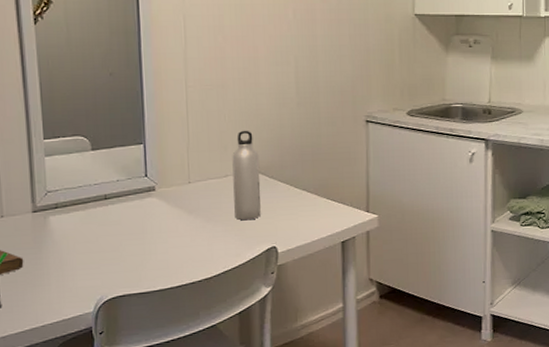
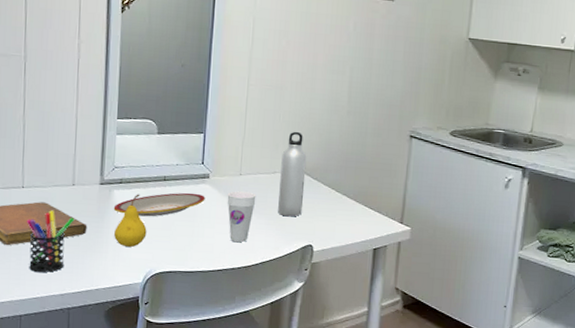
plate: none [51,208,154,241] -> present [113,192,205,217]
fruit: none [54,217,93,276] -> present [113,194,147,247]
cup: none [177,200,210,255] -> present [227,191,256,243]

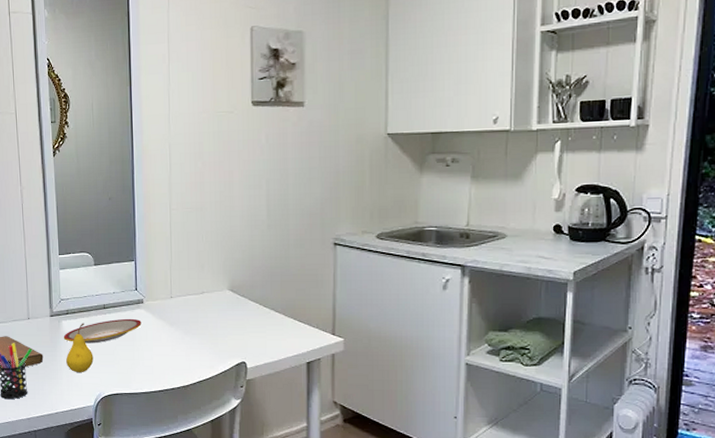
cup: present [227,191,256,243] -> none [161,314,188,364]
water bottle: present [278,131,307,217] -> none [208,250,233,335]

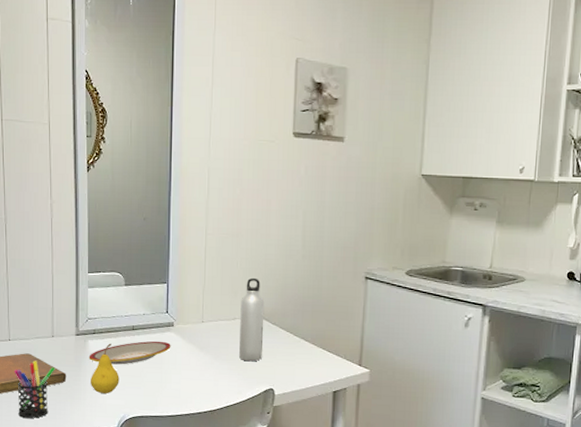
water bottle: none [208,250,233,335] -> present [239,277,265,362]

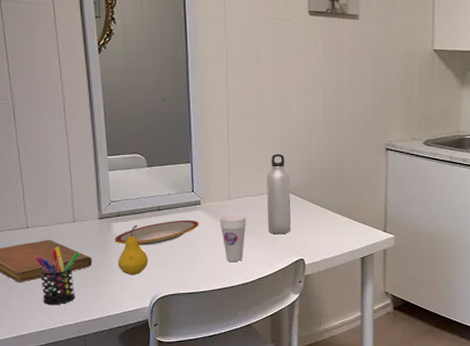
cup: none [191,338,218,388] -> present [219,214,247,263]

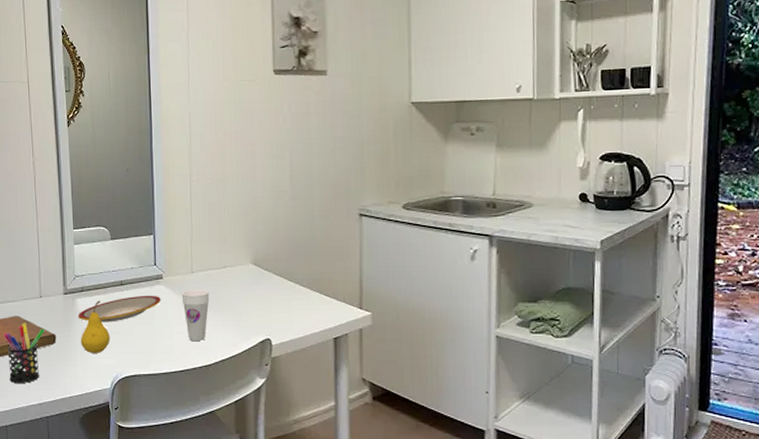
water bottle: present [266,153,291,235] -> none [230,222,257,311]

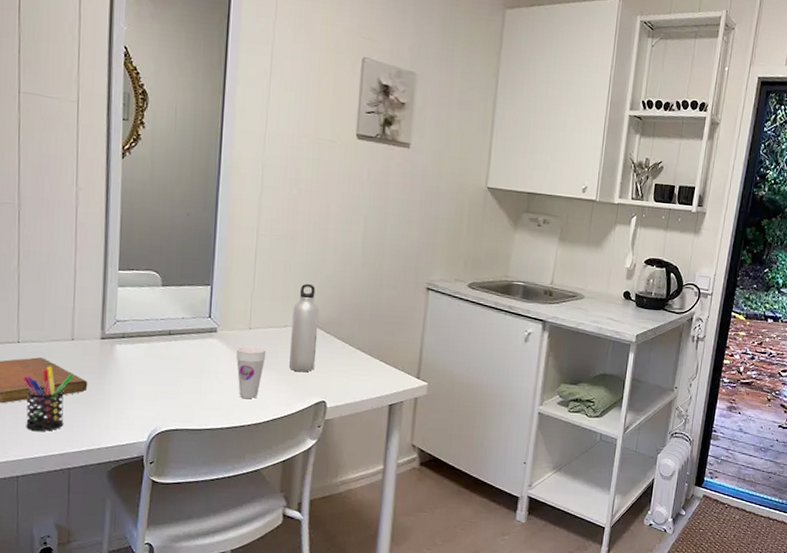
plate: present [78,295,161,322] -> none [115,347,213,373]
fruit: present [80,300,110,353] -> none [115,349,151,404]
water bottle: none [230,222,257,311] -> present [289,283,319,372]

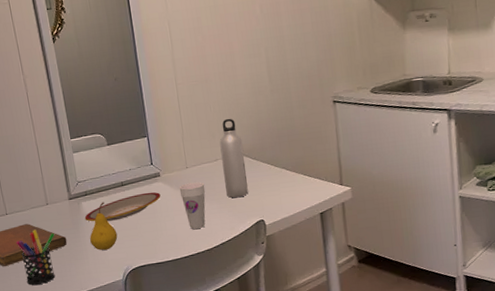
plate: none [115,347,213,373] -> present [84,192,161,222]
fruit: none [115,349,151,404] -> present [89,202,118,250]

